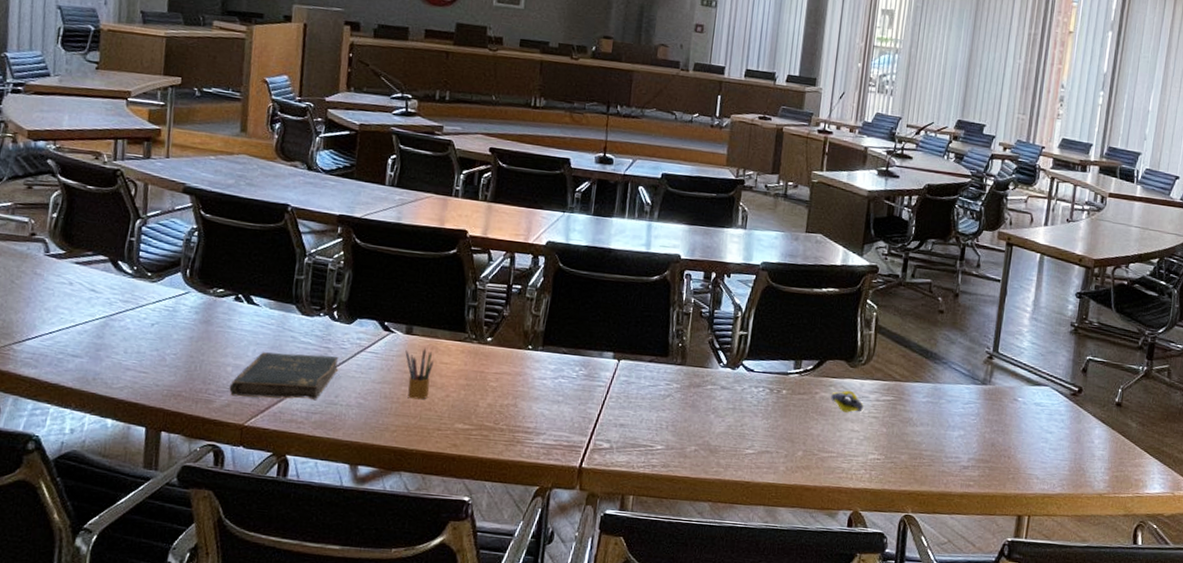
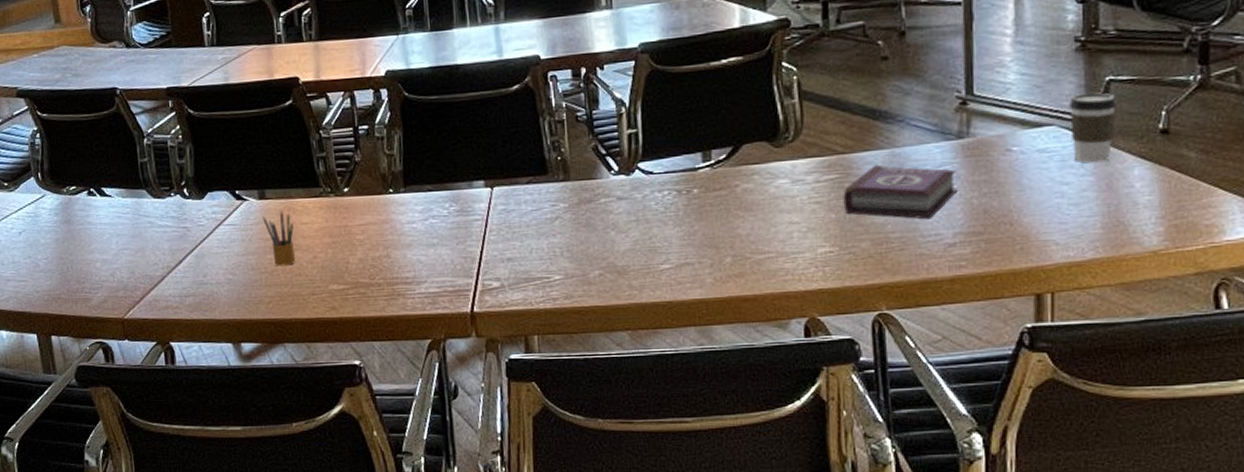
bible: present [229,352,339,401] -> none [102,234,201,291]
computer mouse: present [831,390,864,412] -> none [756,175,800,203]
book: none [893,394,978,445] -> present [843,164,957,220]
coffee cup: none [1058,365,1092,421] -> present [1069,92,1118,163]

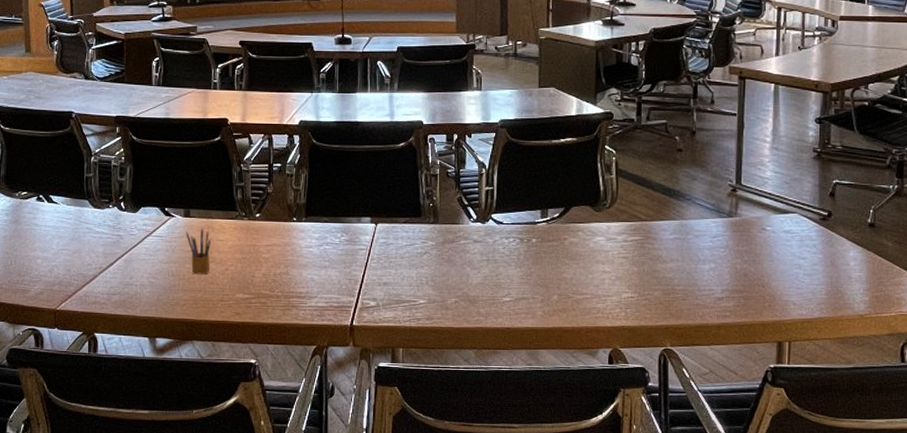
book: present [843,164,957,220] -> none [643,231,726,278]
coffee cup: present [1069,92,1118,163] -> none [807,191,841,245]

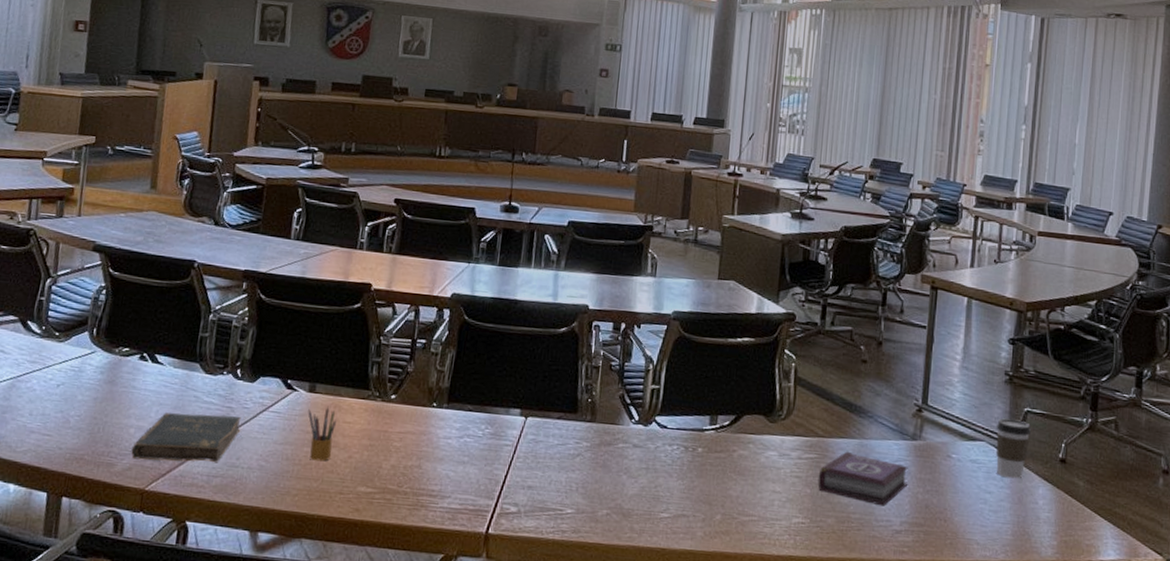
bible: none [41,242,131,285] -> present [131,412,241,463]
book: none [643,231,726,278] -> present [817,451,908,507]
coffee cup: none [807,191,841,245] -> present [996,418,1032,479]

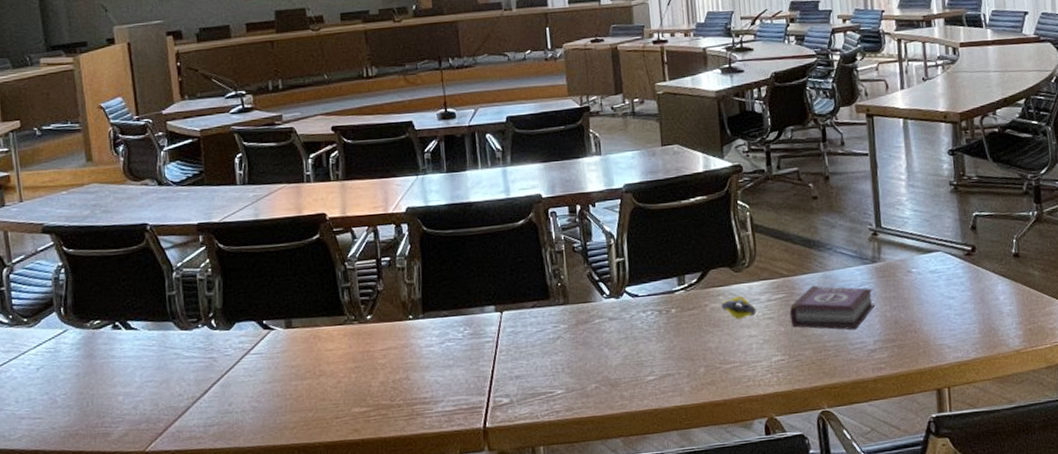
bible: present [131,412,241,463] -> none [124,364,227,425]
pencil box: present [308,406,336,462] -> none [289,338,321,392]
computer mouse: none [750,447,785,472] -> present [721,295,756,319]
coffee cup: present [996,418,1032,479] -> none [949,225,983,281]

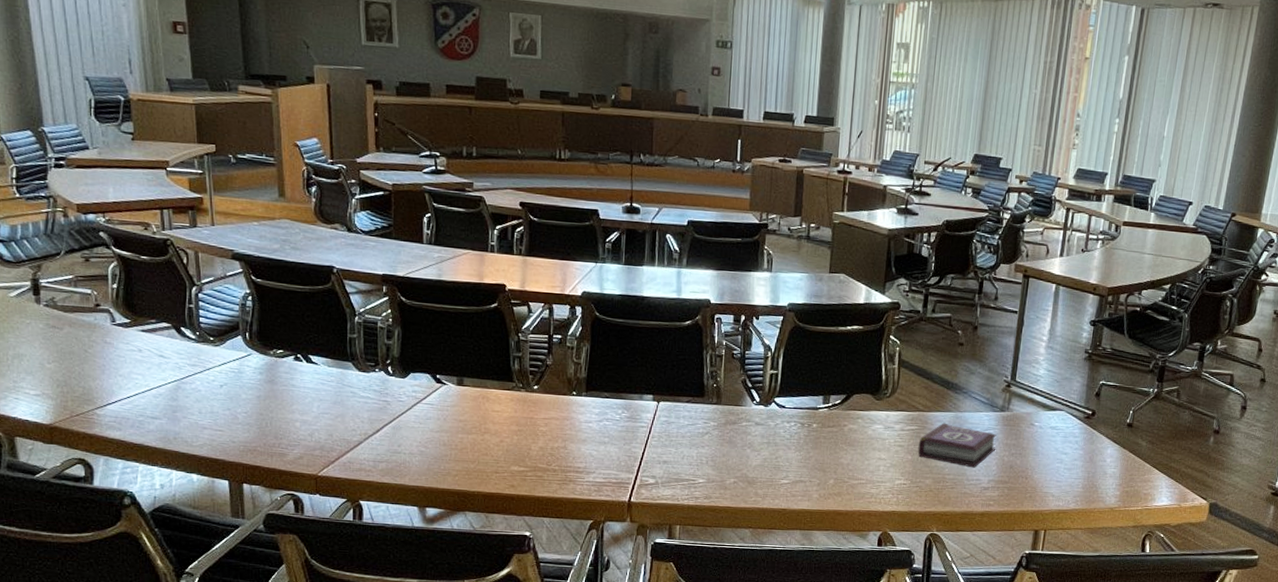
computer mouse: present [721,295,756,319] -> none [859,421,889,442]

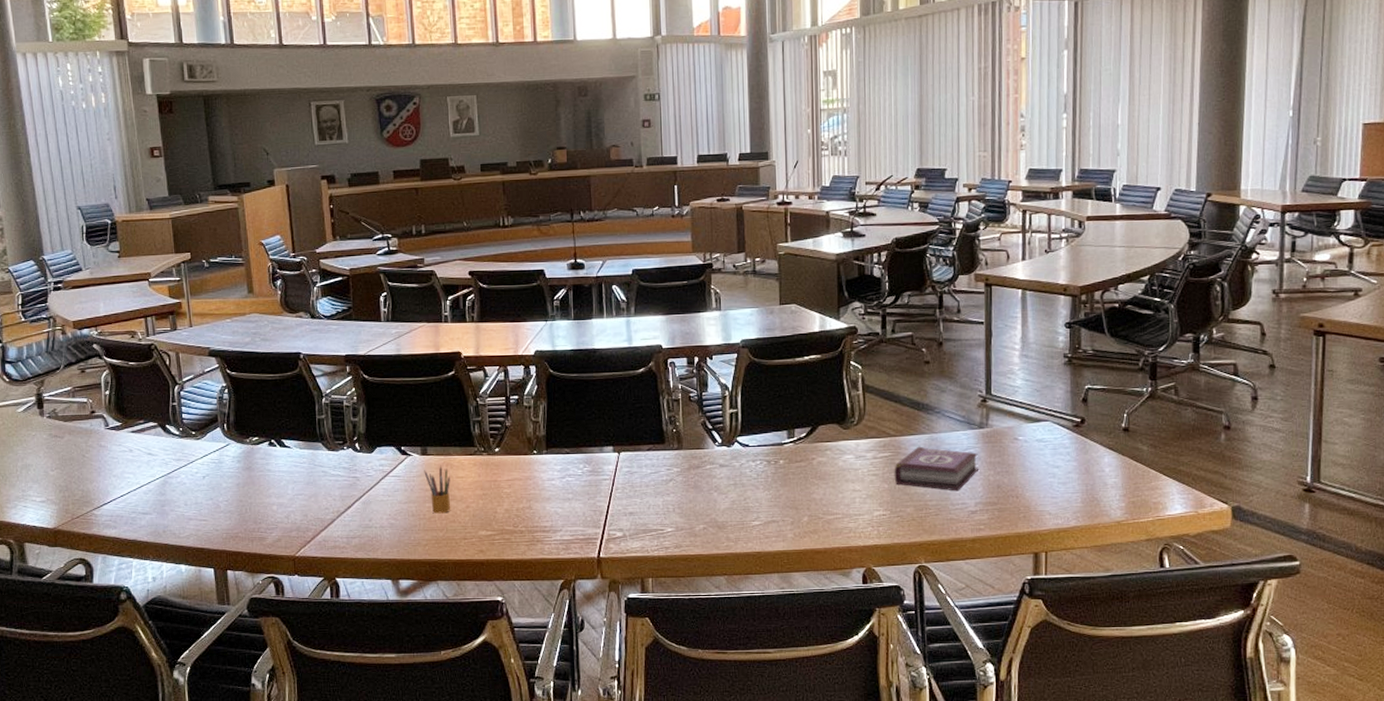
pencil box: none [459,397,485,446] -> present [424,465,451,514]

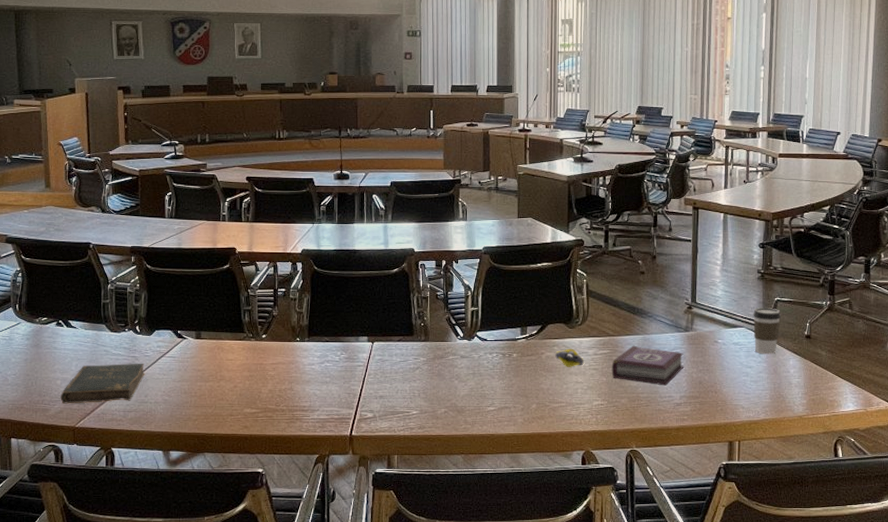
bible: none [277,483,368,532] -> present [60,363,145,404]
pencil box: present [424,465,451,514] -> none [197,348,221,392]
computer mouse: none [828,452,862,474] -> present [555,348,584,367]
coffee cup: none [1060,397,1094,452] -> present [753,308,782,354]

